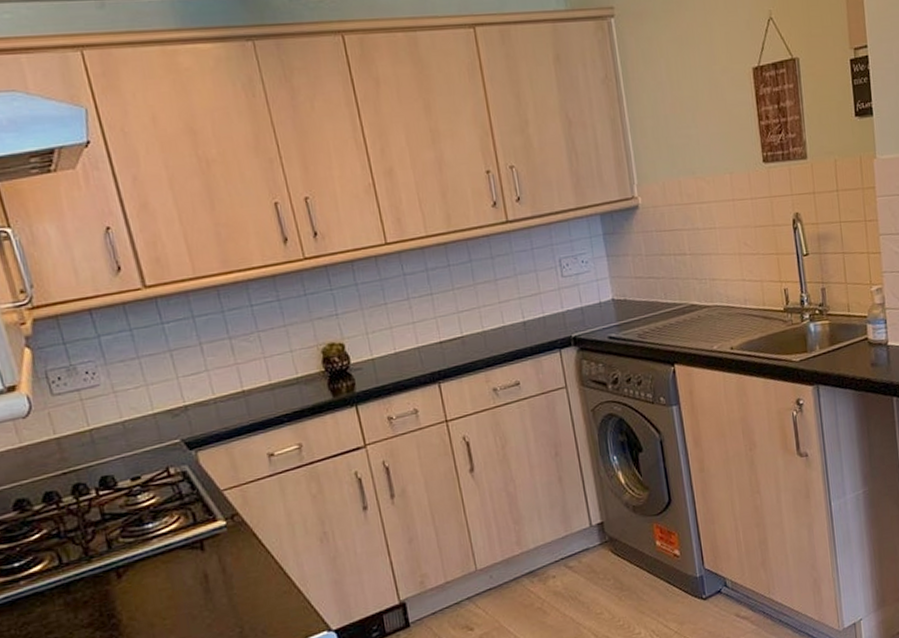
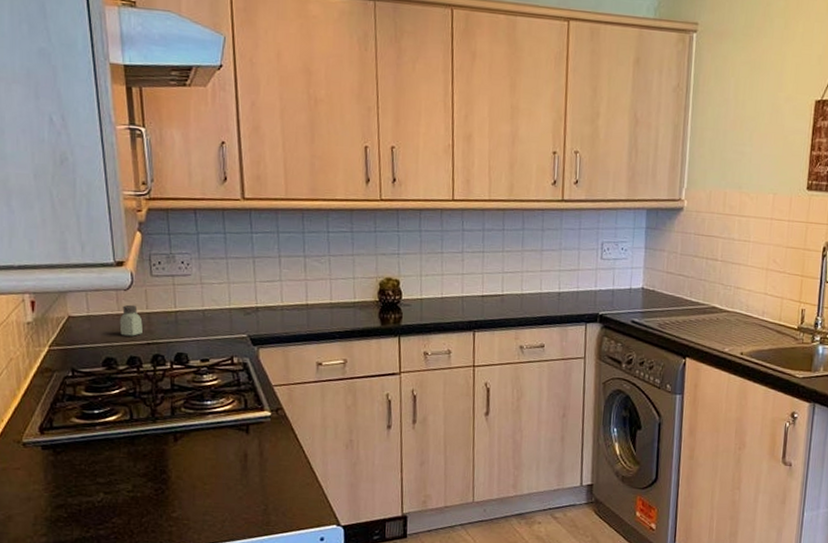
saltshaker: none [23,432,55,471] -> present [119,304,143,336]

